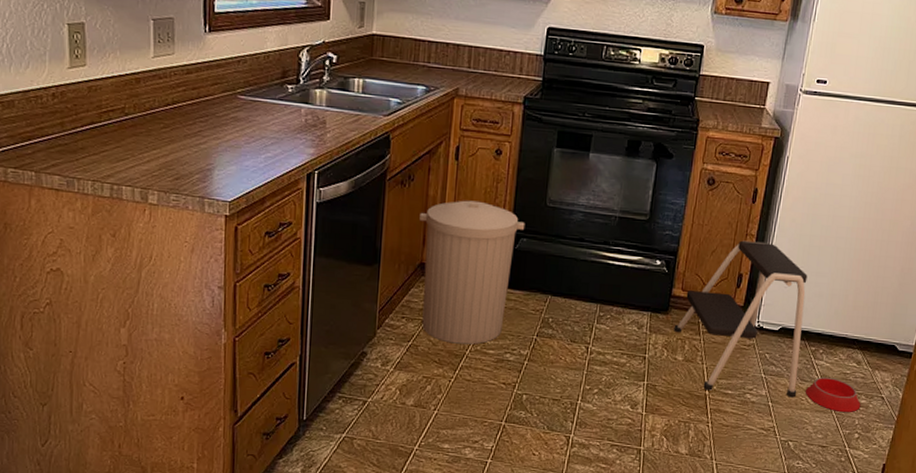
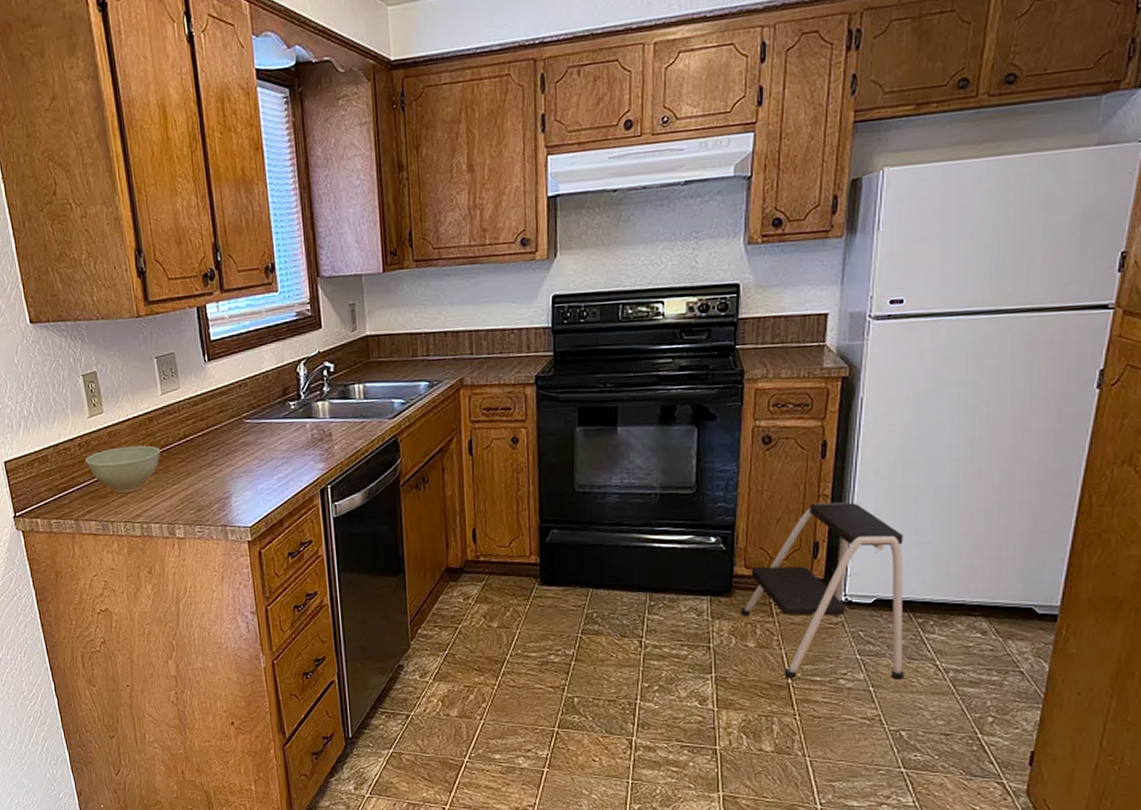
bowl: none [57,103,144,153] -> present [84,445,160,494]
trash can: present [419,200,525,345] -> none [439,495,554,649]
pet bowl: present [805,376,861,412] -> none [915,652,993,692]

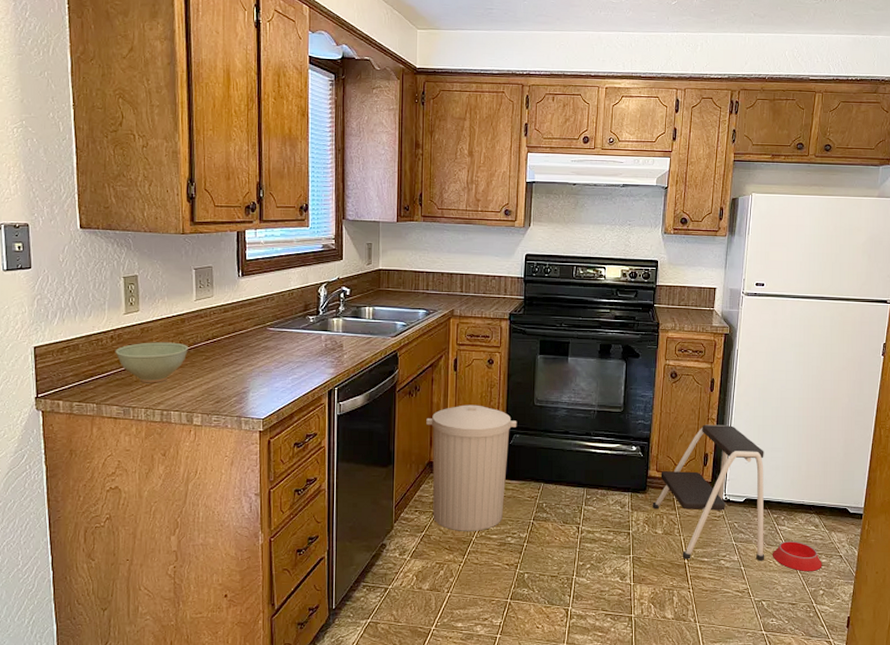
trash can: none [439,495,554,649] -> present [426,405,517,531]
pet bowl: none [915,652,993,692] -> present [772,540,822,571]

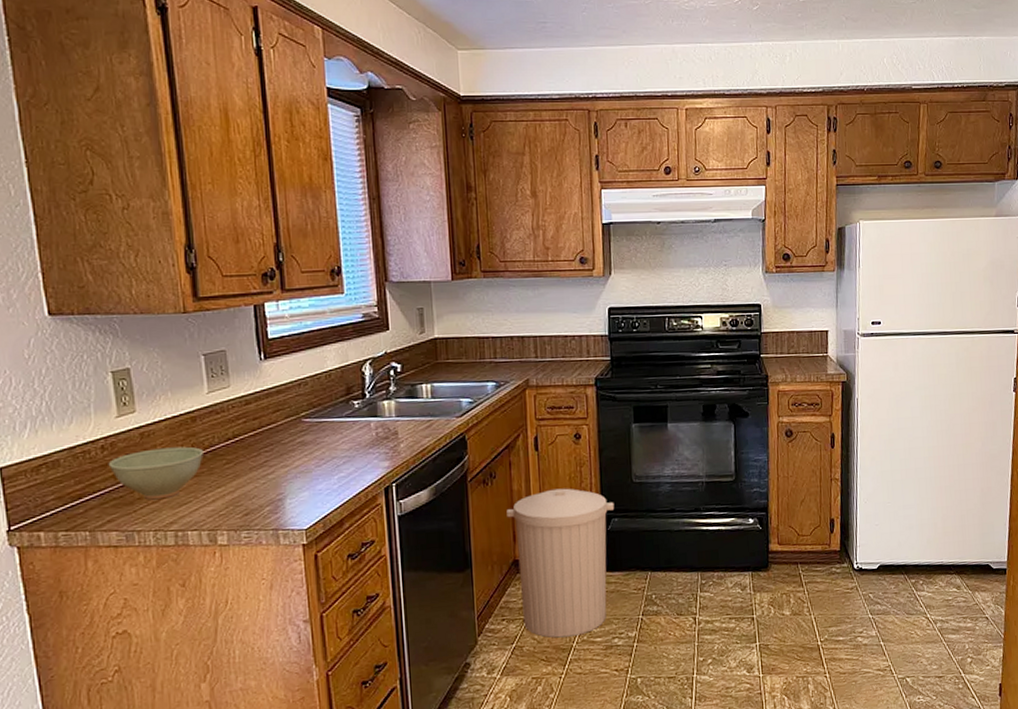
step stool: present [652,424,765,561] -> none [776,484,906,641]
pet bowl: present [772,540,822,571] -> none [913,606,968,640]

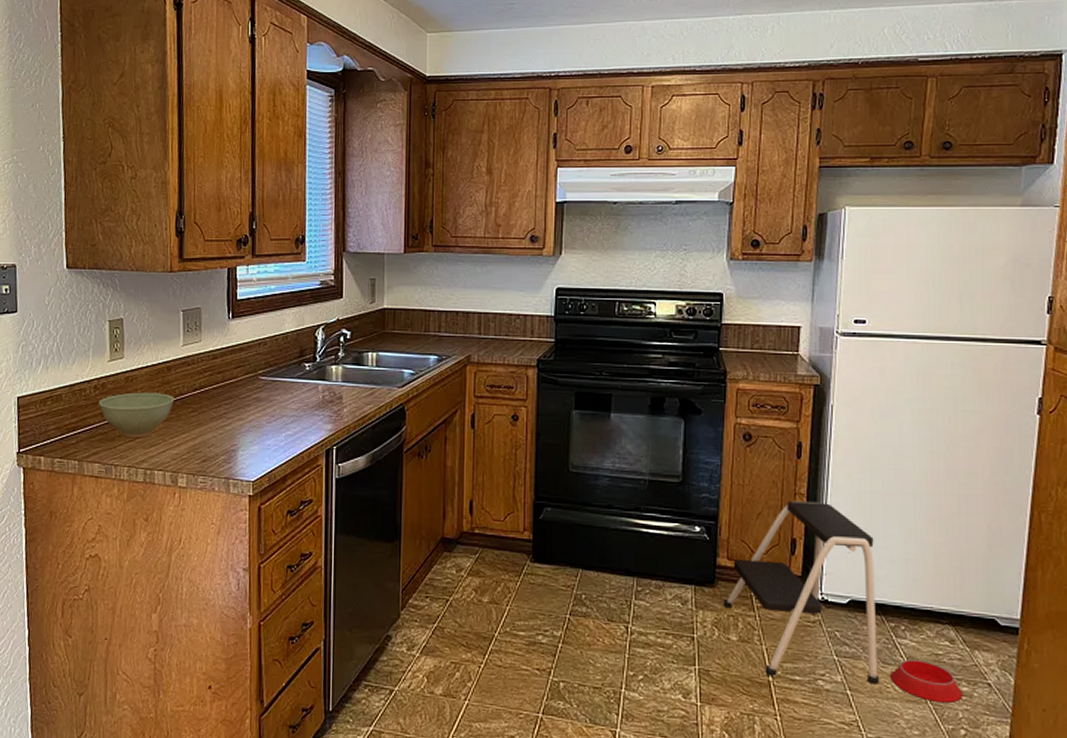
trash can: present [506,488,615,638] -> none [438,469,548,626]
step stool: none [776,484,906,641] -> present [723,500,880,685]
pet bowl: none [913,606,968,640] -> present [889,658,963,703]

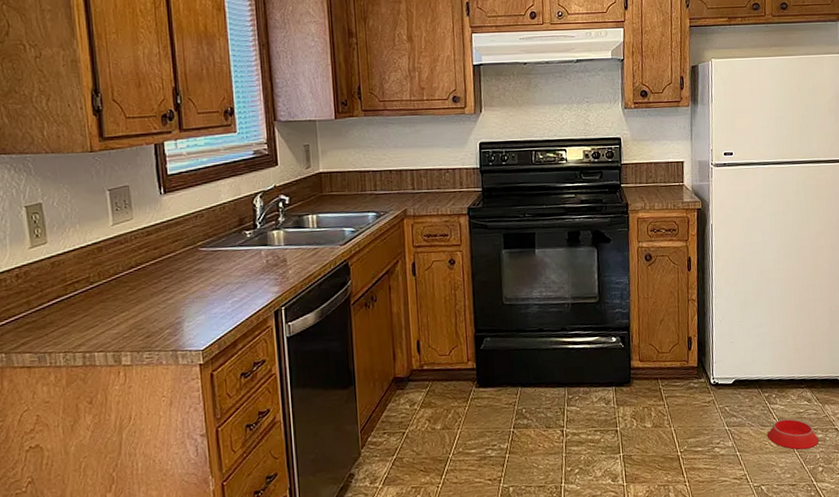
bowl: present [98,392,174,439] -> none [22,274,109,324]
step stool: present [723,500,880,685] -> none [638,304,760,452]

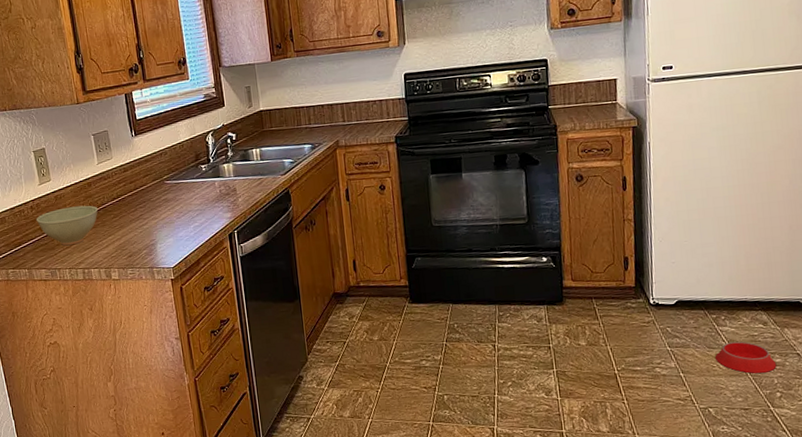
bowl: none [22,274,109,324] -> present [36,205,98,246]

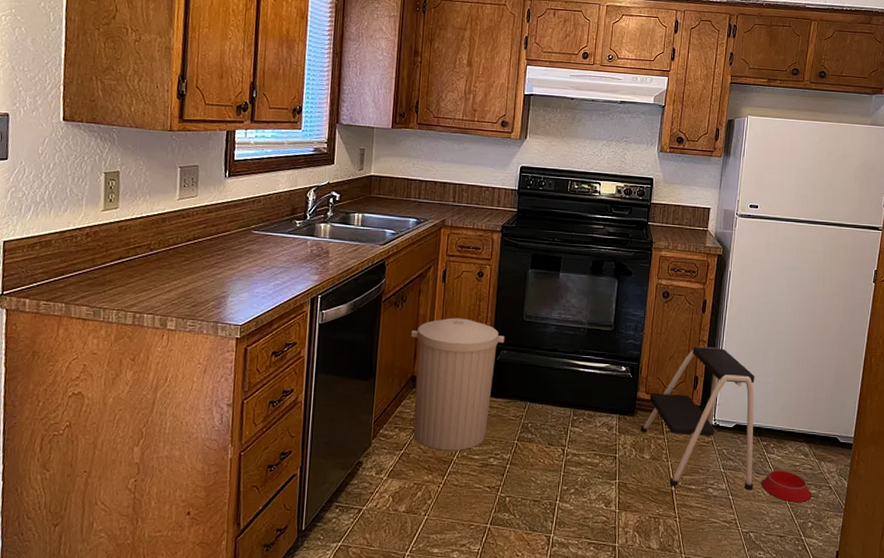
bowl: present [36,205,98,246] -> none [89,241,167,284]
trash can: none [325,232,418,359] -> present [411,317,505,451]
step stool: none [571,224,707,370] -> present [640,346,755,490]

